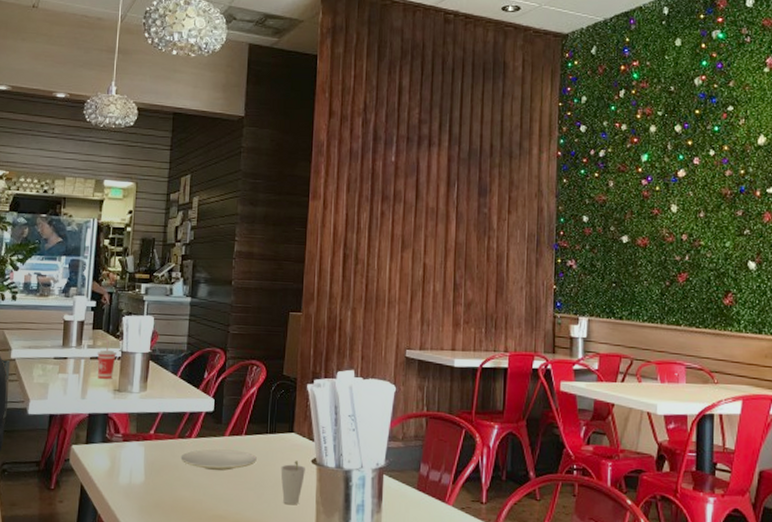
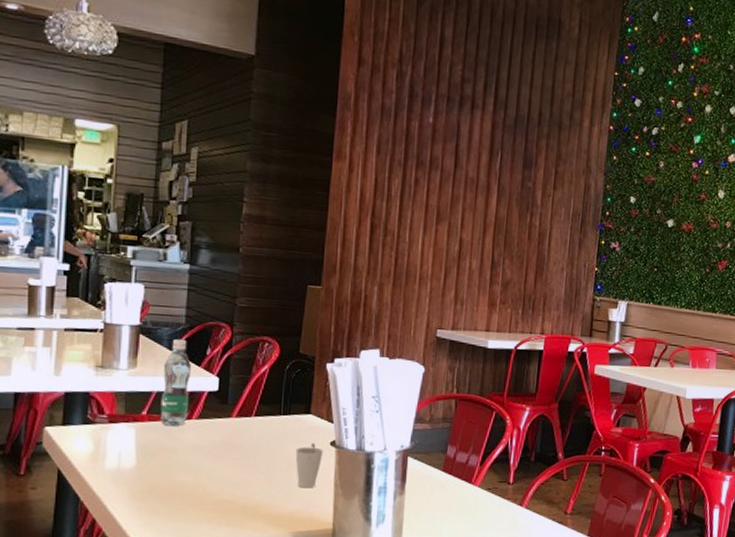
beverage cup: present [96,335,118,380] -> none [71,303,99,355]
bottle: none [165,364,191,445] -> present [160,338,191,427]
plate: present [180,448,257,471] -> none [179,430,268,454]

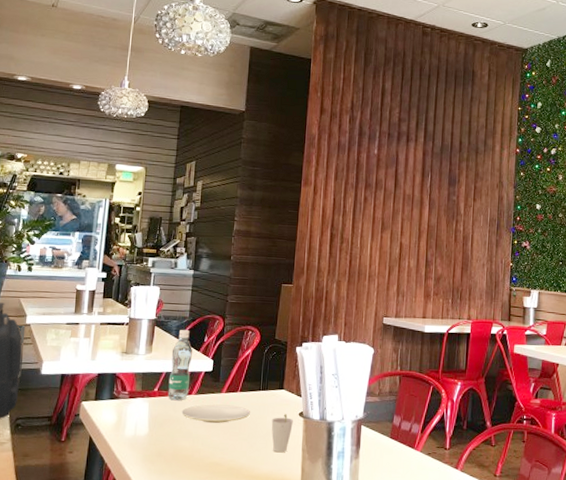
plate: none [179,430,268,454] -> present [181,404,250,424]

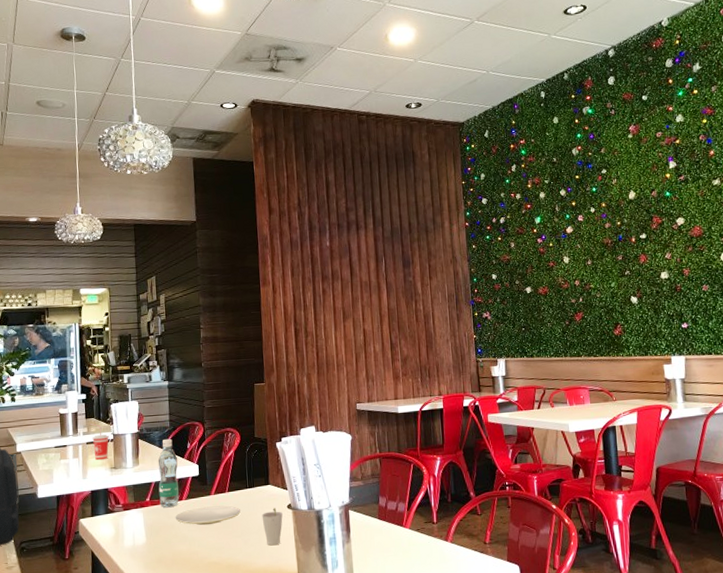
beverage cup: none [106,303,126,343] -> present [89,423,110,461]

